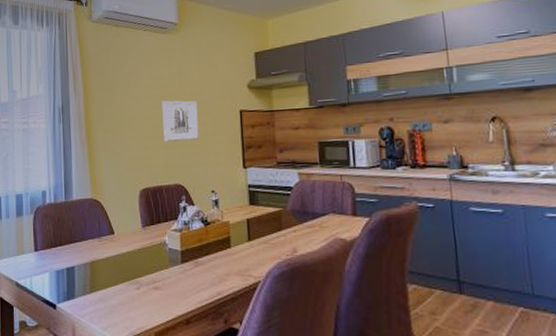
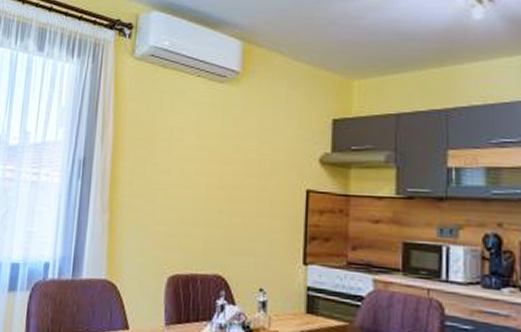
wall art: present [161,100,199,142] -> none [206,166,253,221]

